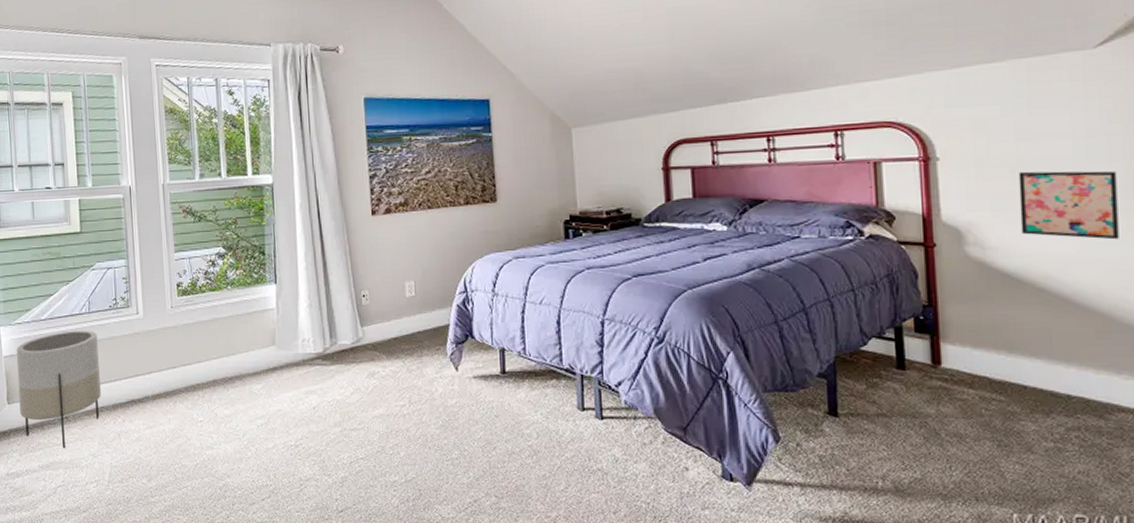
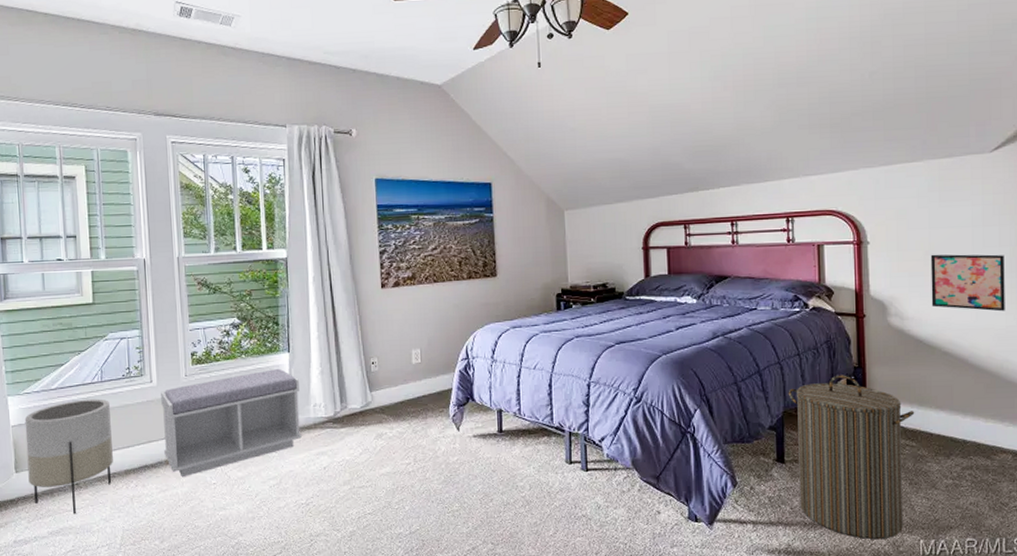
bench: none [147,300,290,414] -> present [161,368,302,478]
laundry hamper: none [840,314,1003,511] -> present [788,375,915,540]

